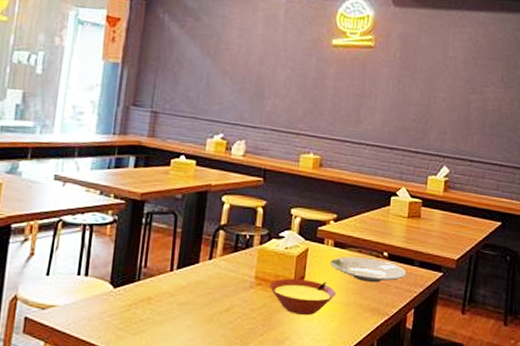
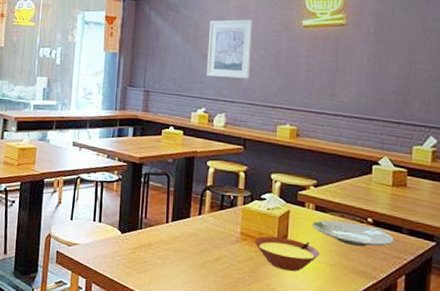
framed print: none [227,31,281,102] -> present [207,19,253,79]

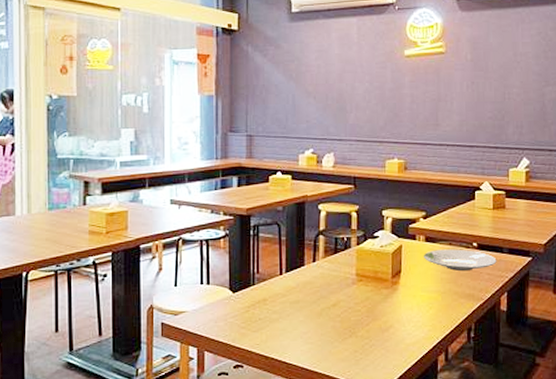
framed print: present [207,19,253,79] -> none [311,52,357,115]
soup bowl: present [254,236,320,271] -> none [369,272,432,305]

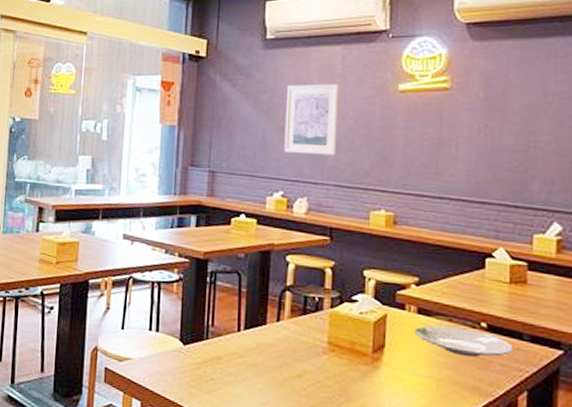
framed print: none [311,52,357,115] -> present [284,84,339,156]

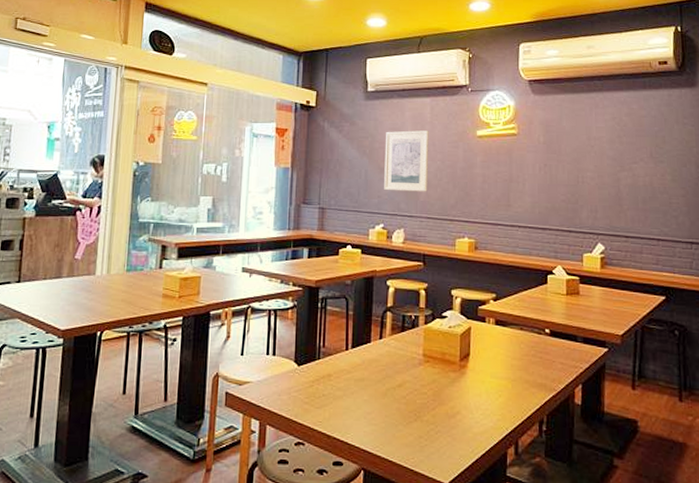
plate: present [415,325,514,358] -> none [493,334,571,359]

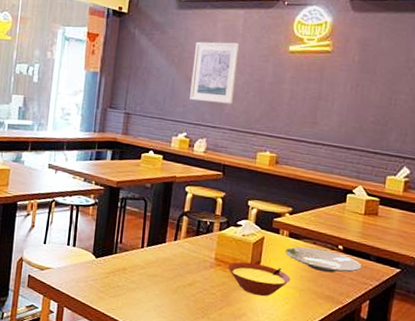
soup bowl: none [436,355,502,390] -> present [227,261,291,296]
plate: none [493,334,571,359] -> present [285,246,362,273]

